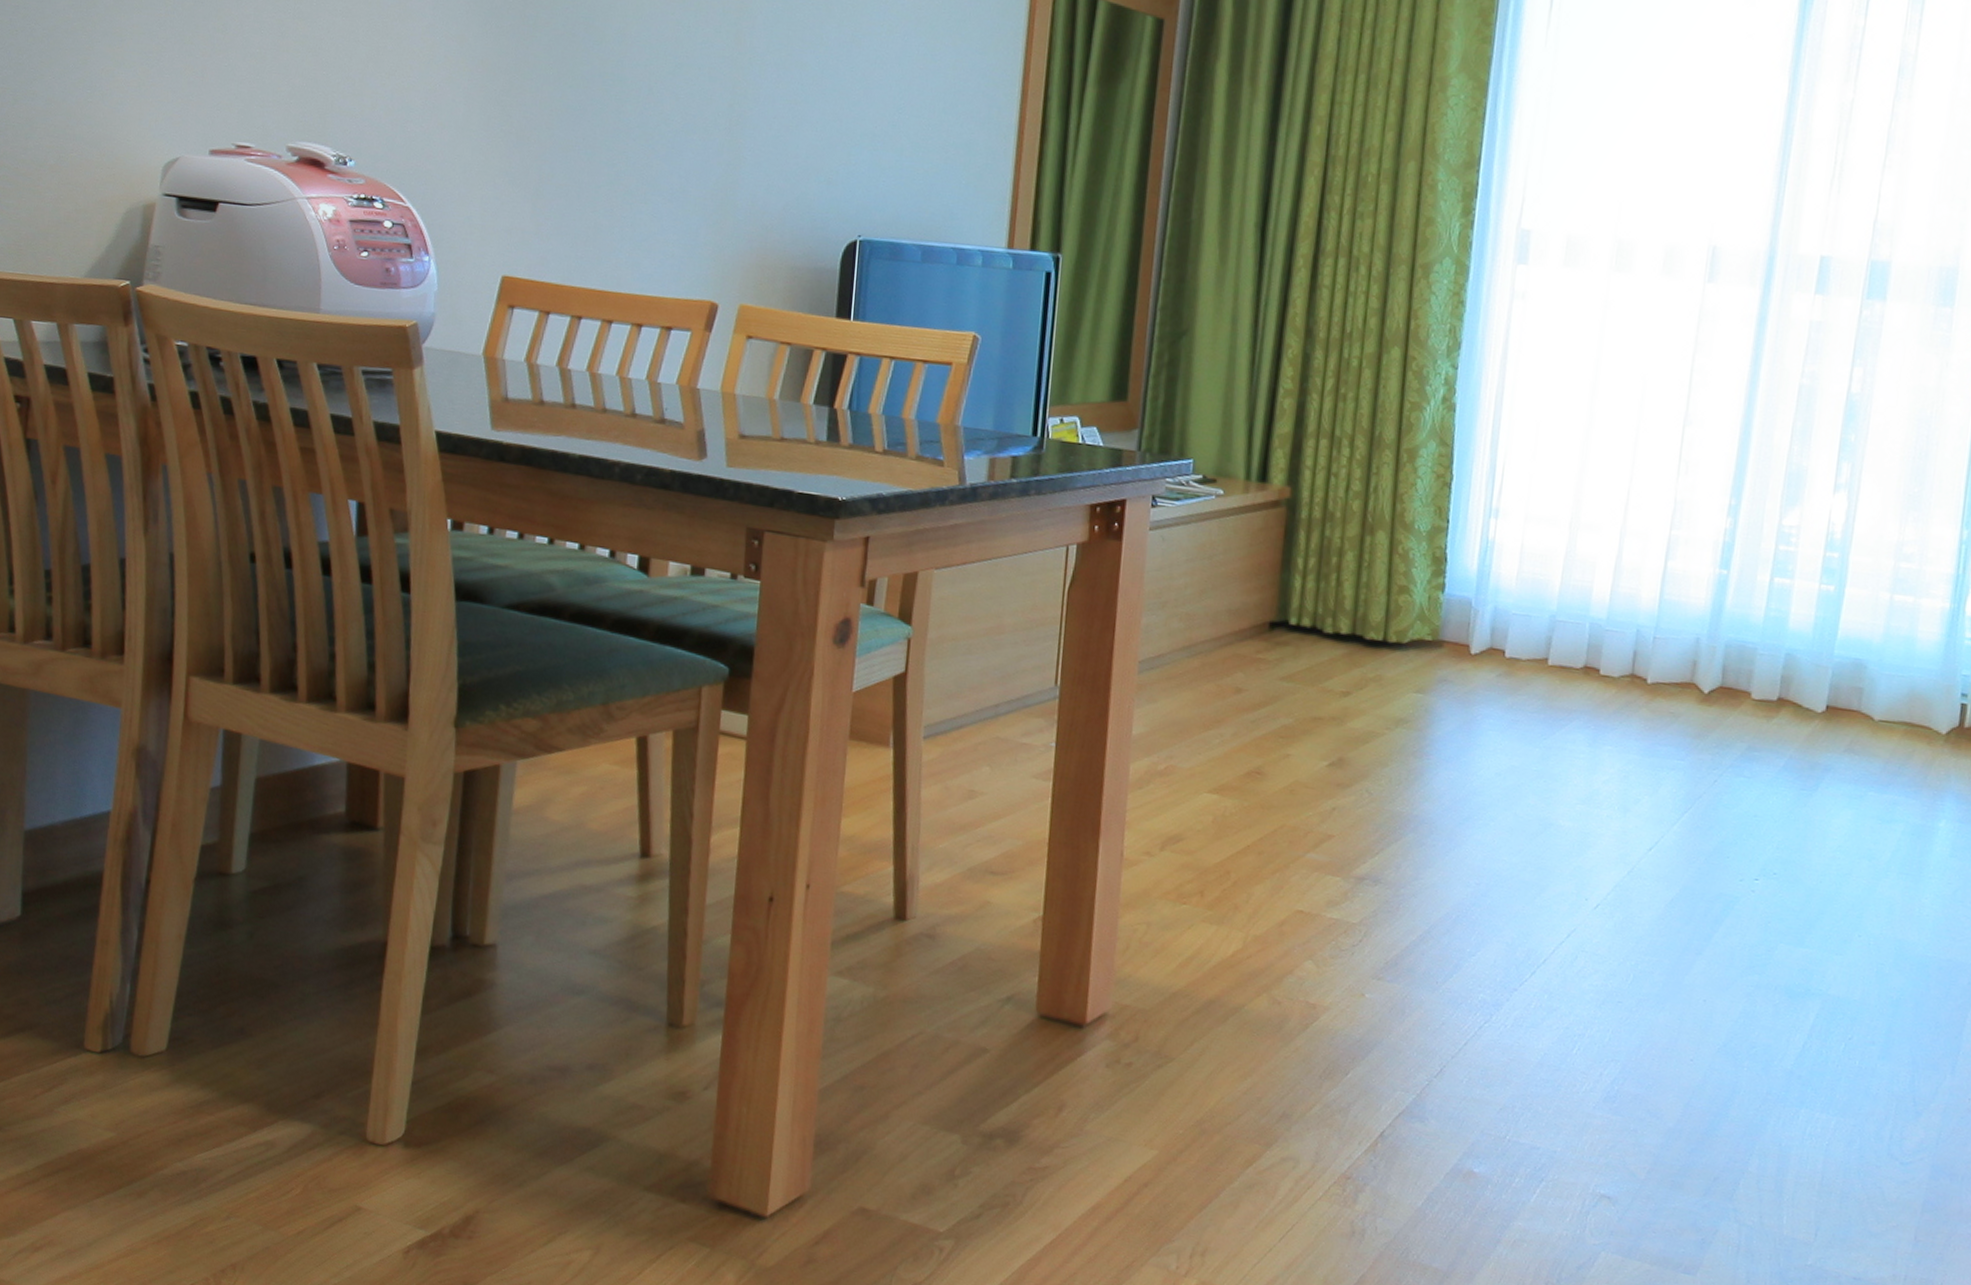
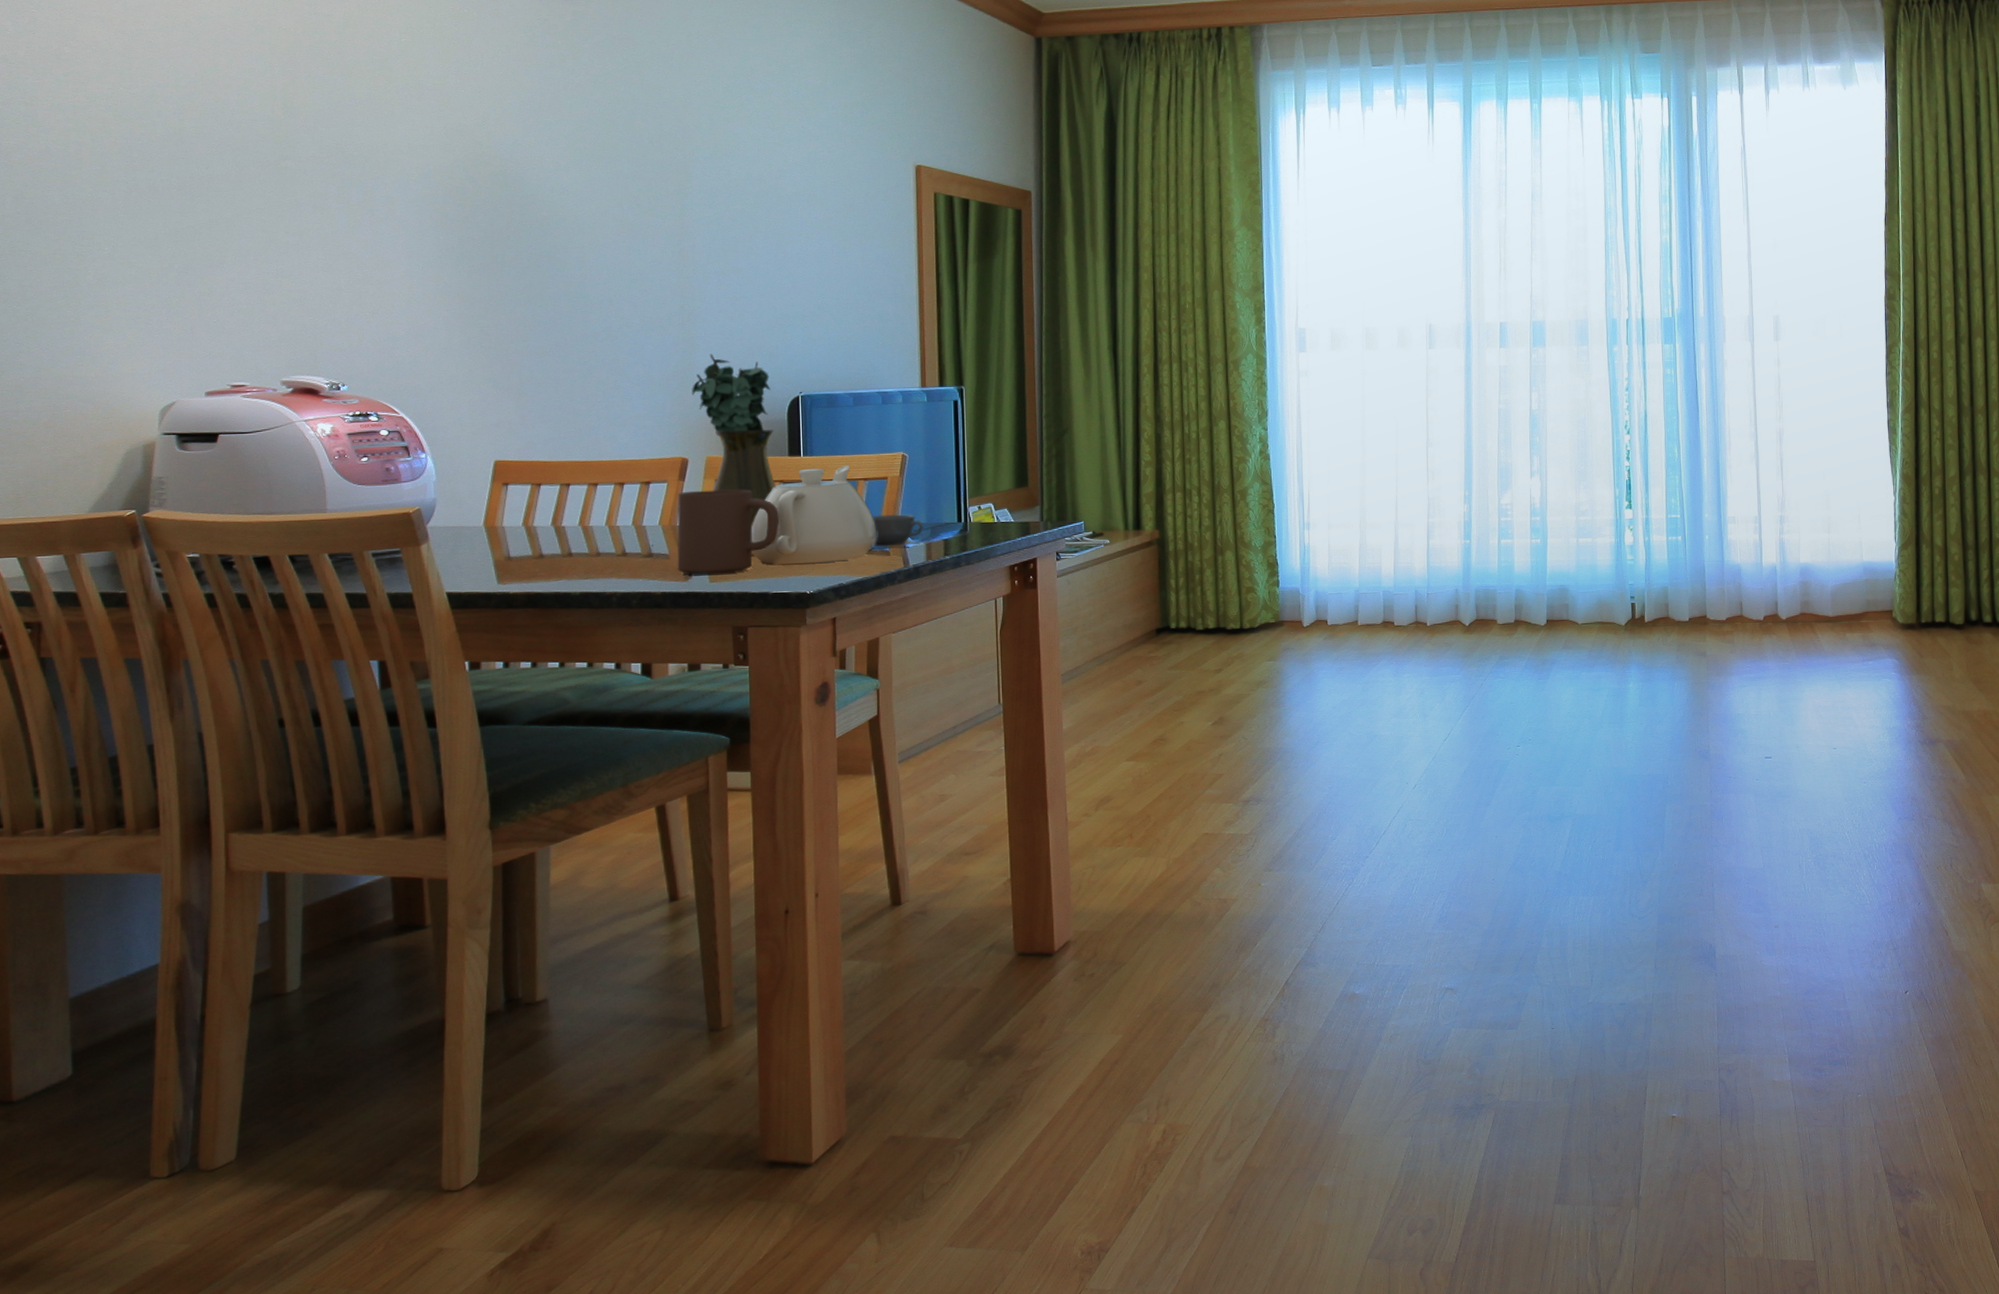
mug: none [691,346,817,459] -> present [677,489,780,575]
vase: none [731,171,825,401] -> present [692,353,775,525]
teapot: none [779,337,932,465] -> present [751,465,877,566]
teacup: none [922,411,990,459] -> present [871,513,924,548]

